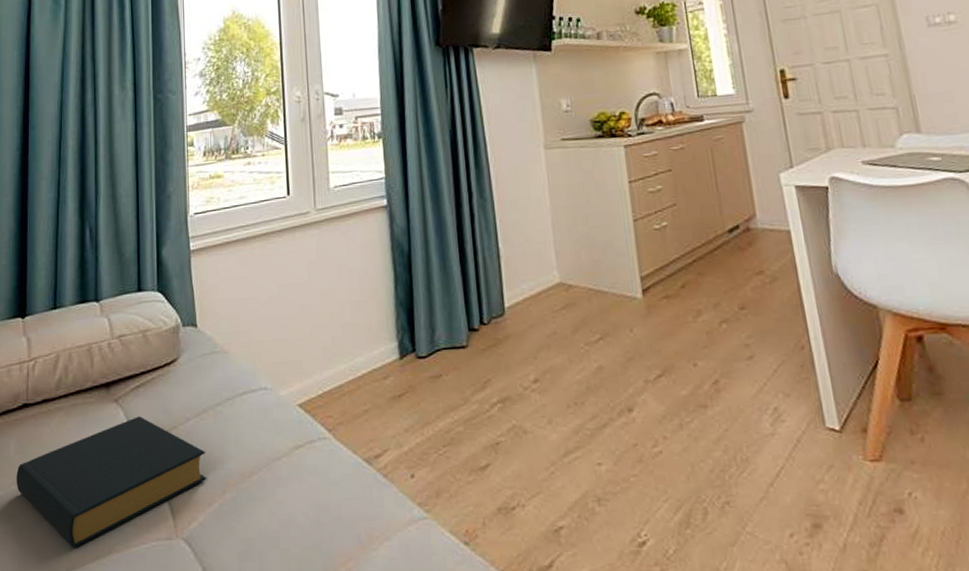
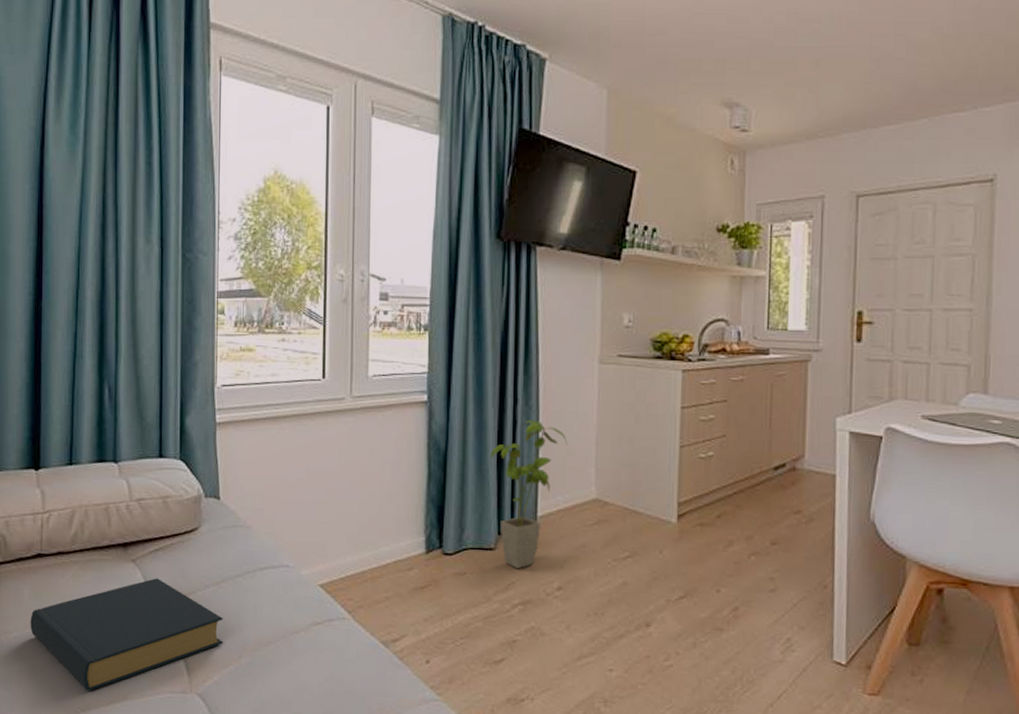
house plant: none [452,211,525,364] -> present [490,419,568,568]

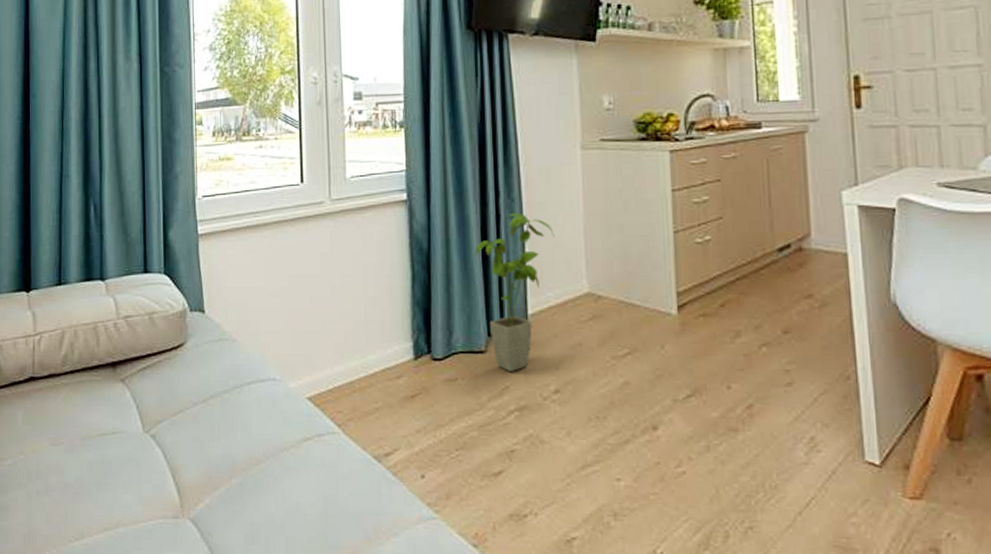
hardback book: present [30,578,224,691] -> none [24,397,214,519]

